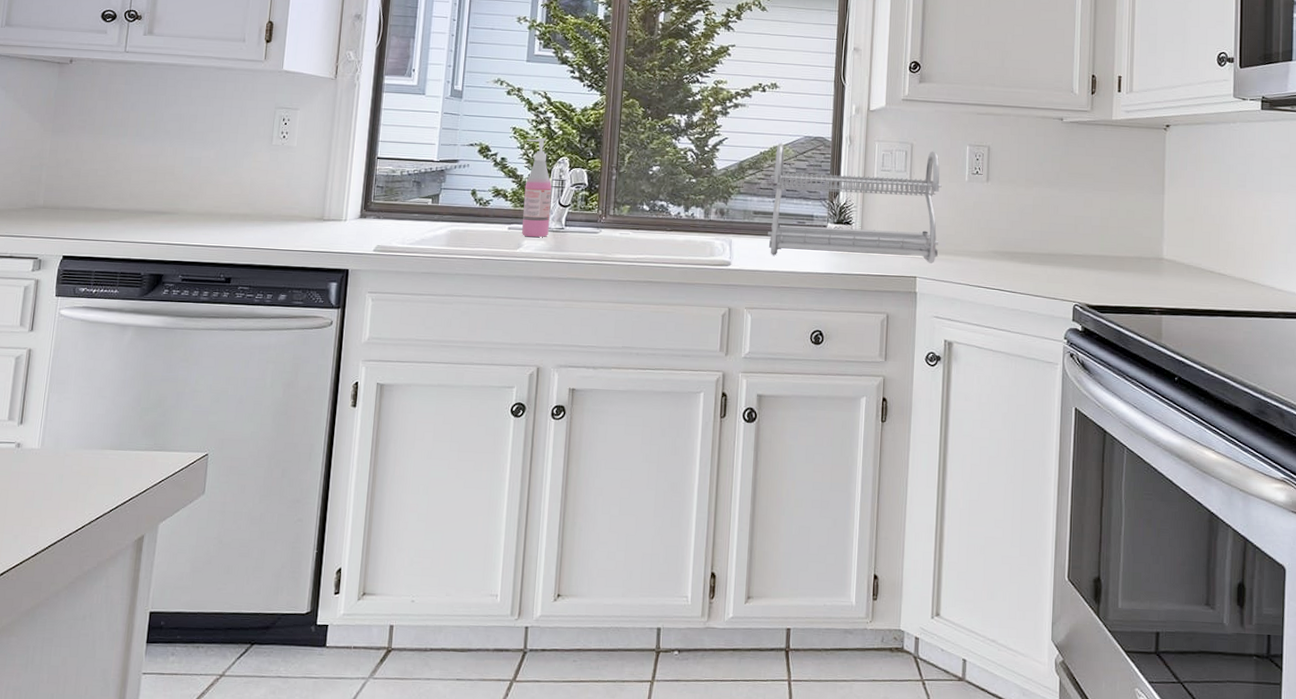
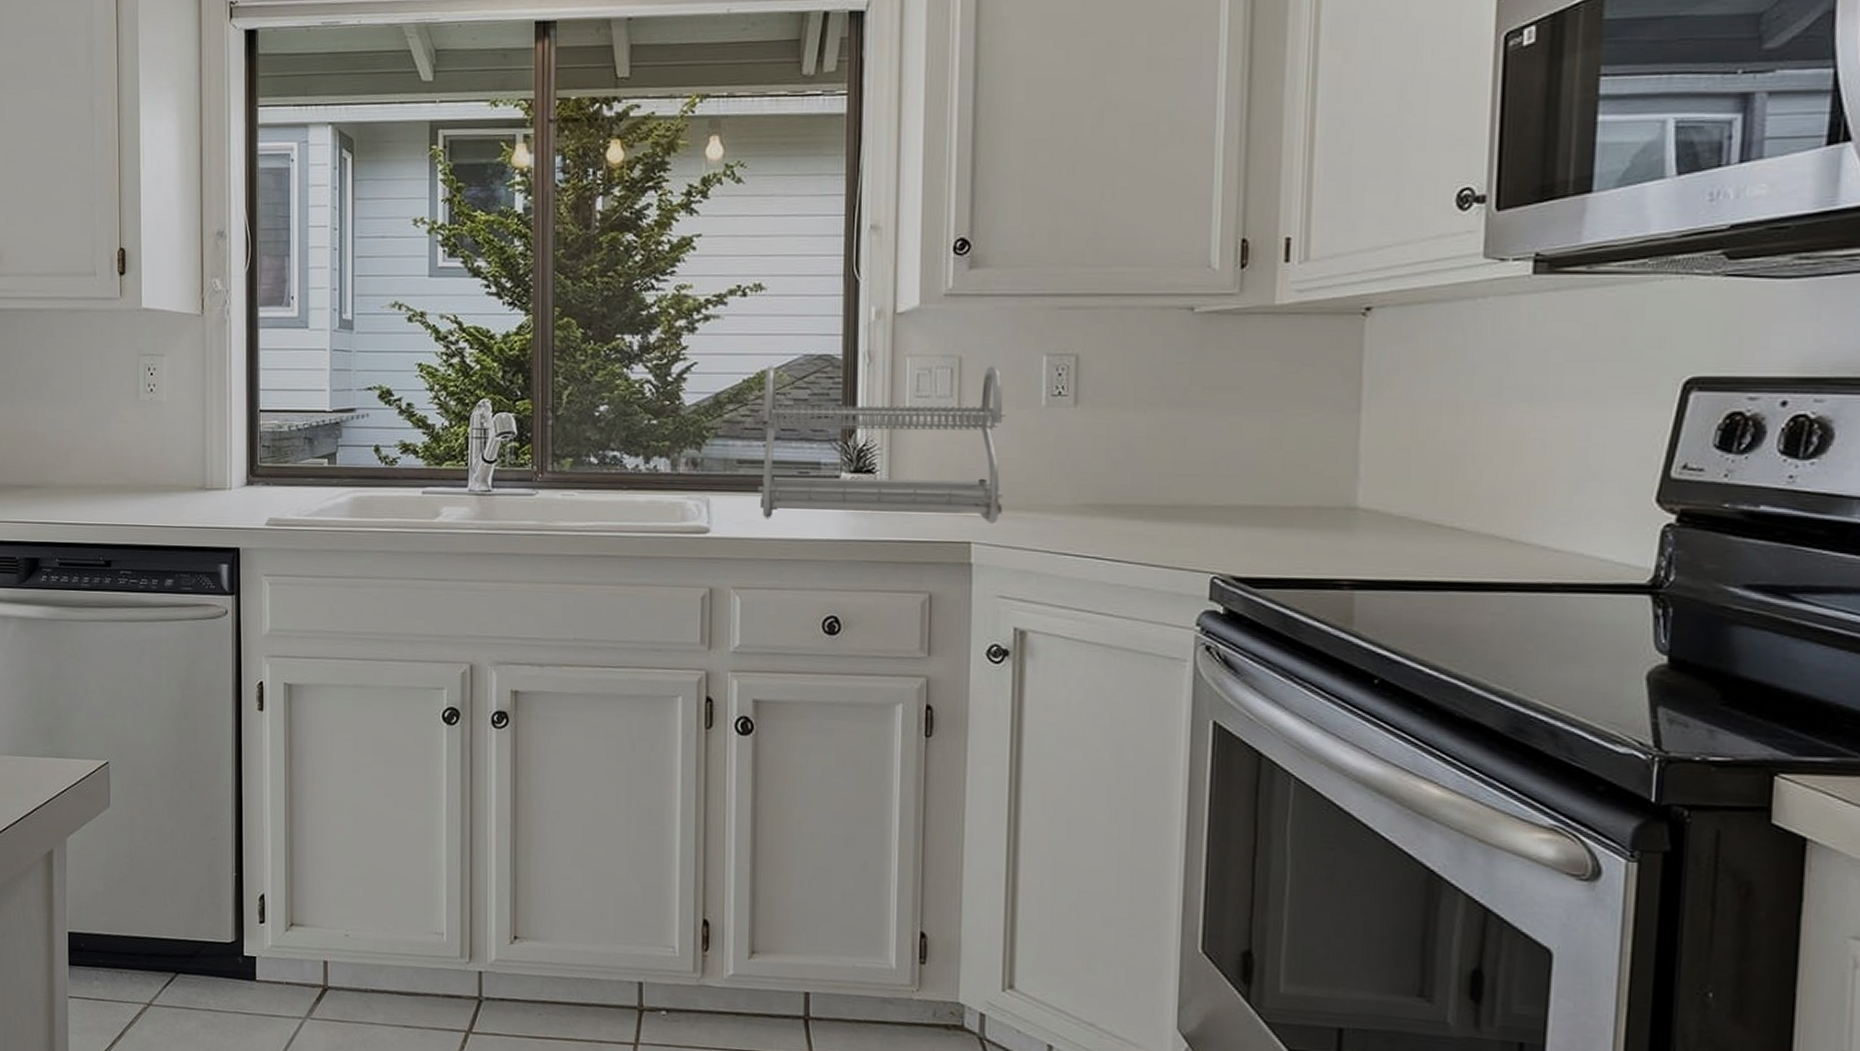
soap dispenser: present [522,138,552,238] -> none [437,376,473,503]

